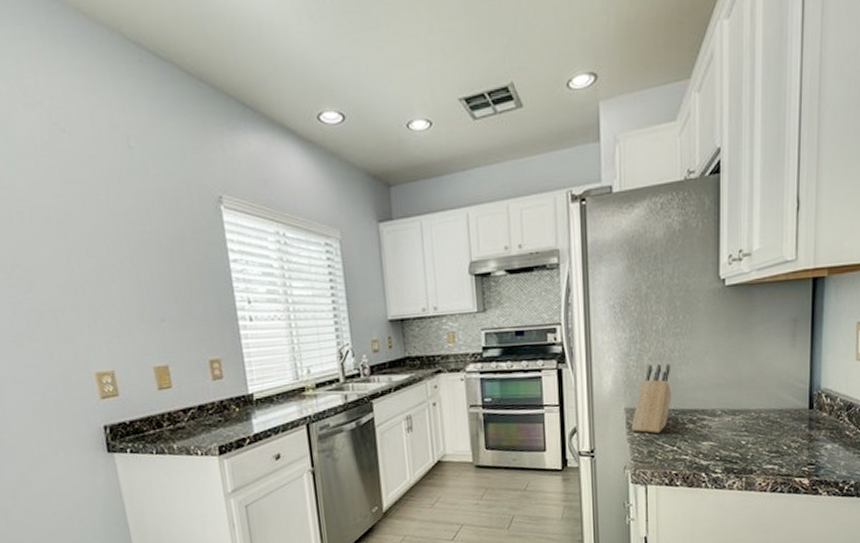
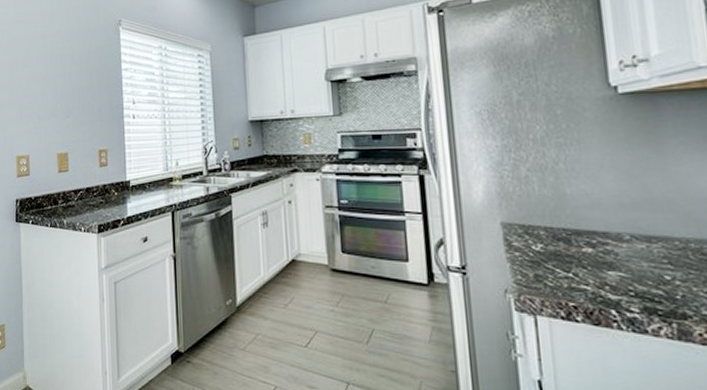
knife block: present [631,363,672,434] -> none [510,175,560,255]

